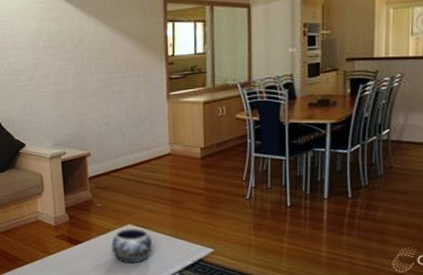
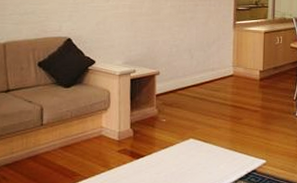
decorative bowl: present [111,229,153,264] -> none [173,143,212,176]

